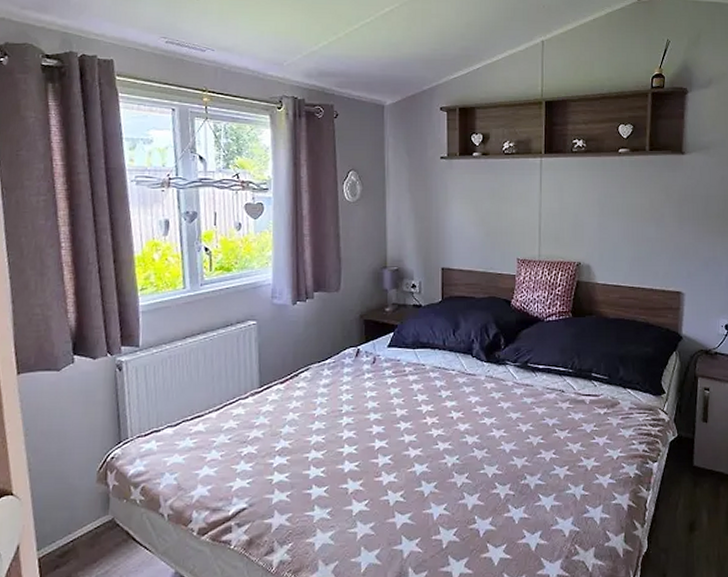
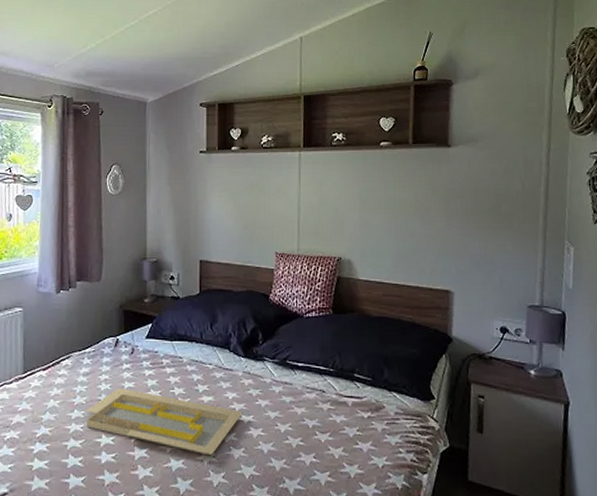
serving tray: none [327,397,486,457] -> present [86,387,243,455]

